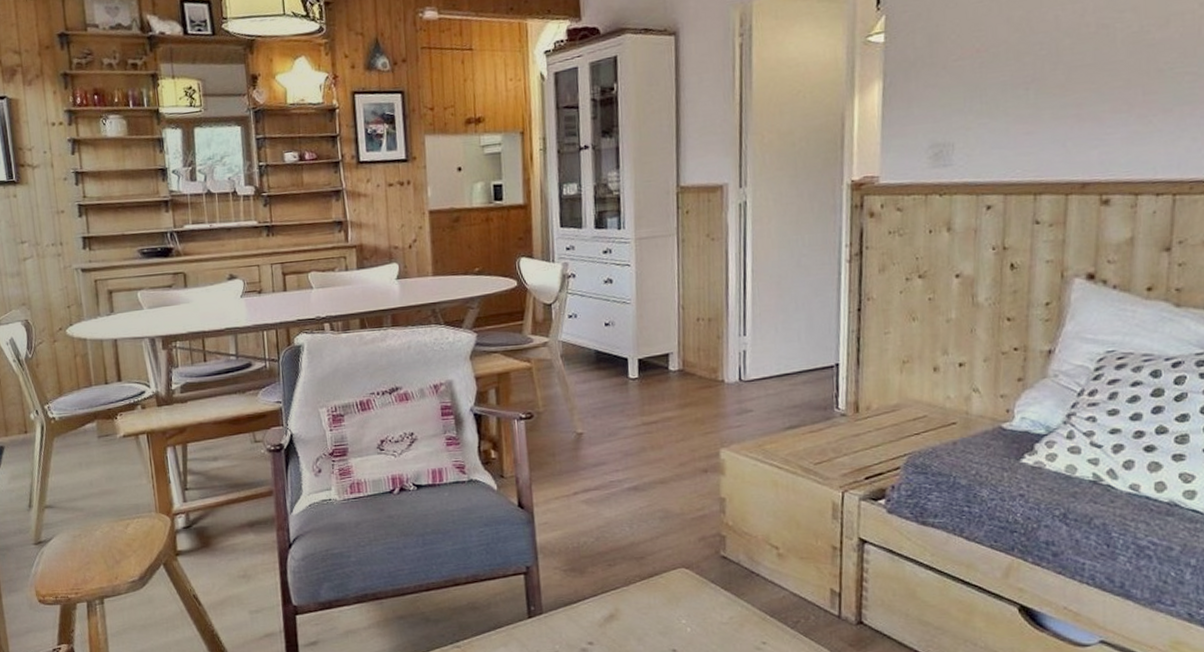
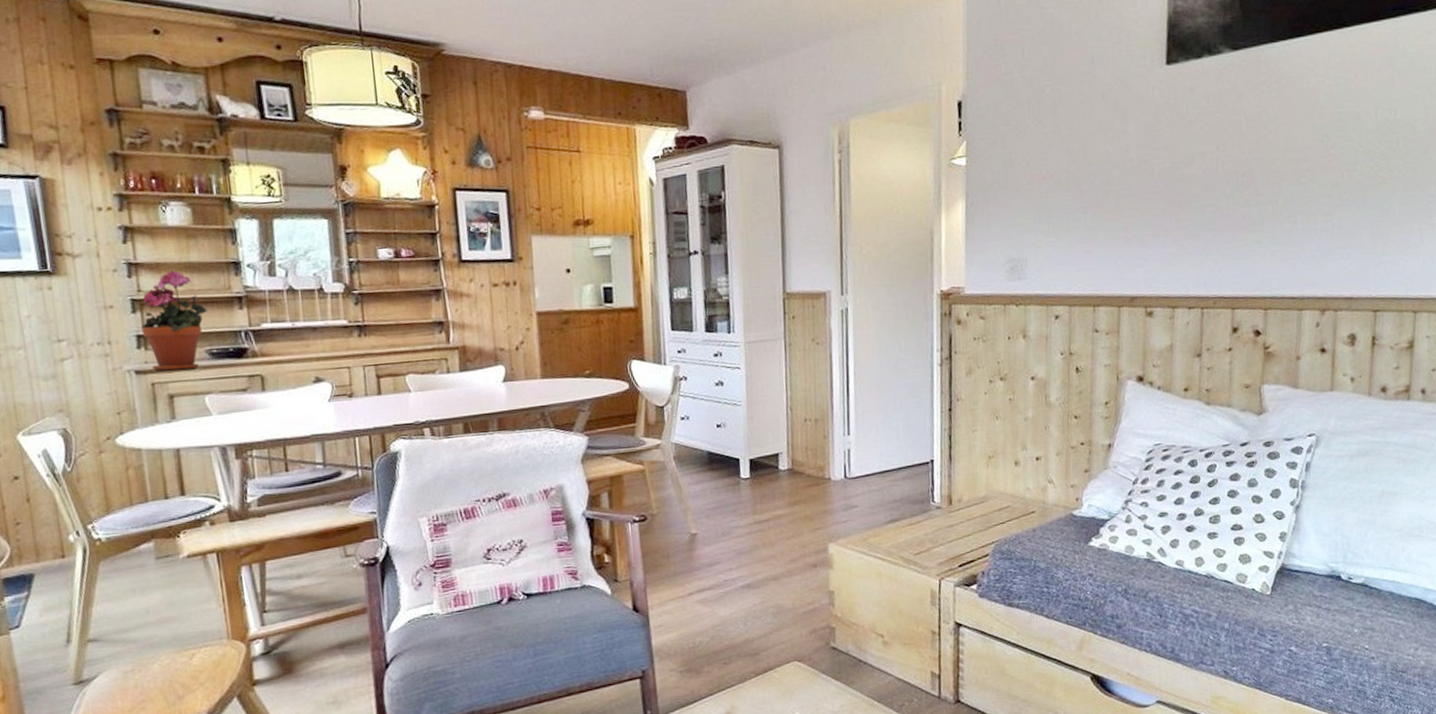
potted plant: none [86,177,141,271] -> present [141,270,209,373]

